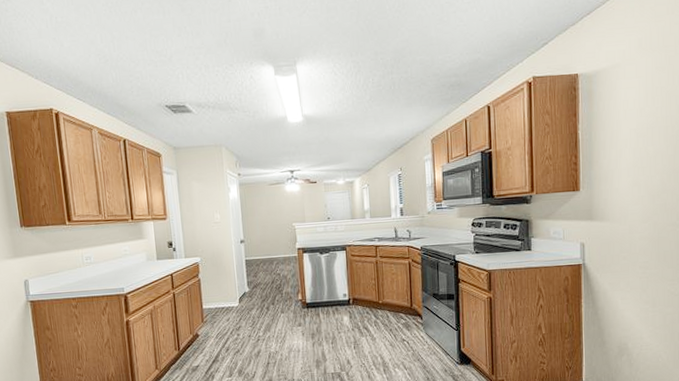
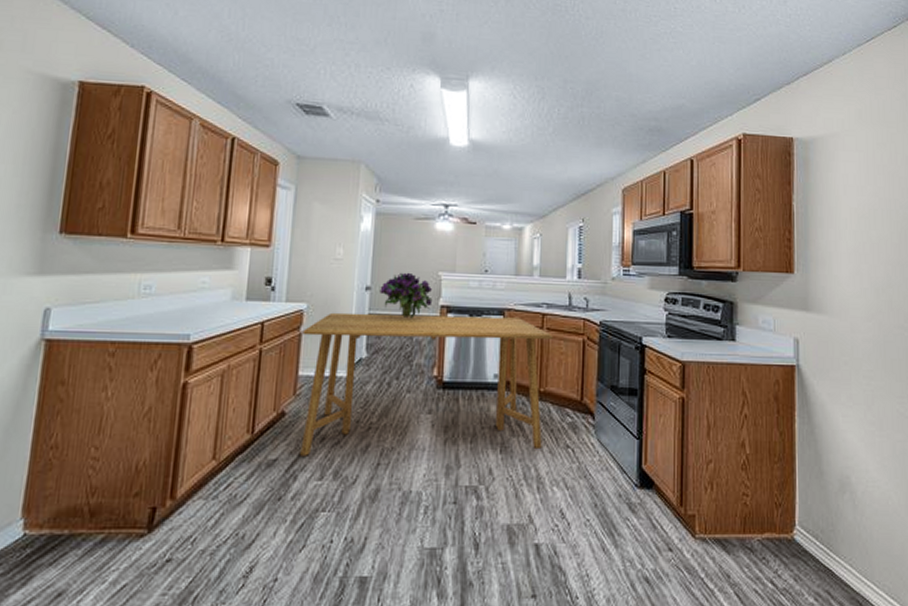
dining table: none [201,251,386,362] -> present [300,312,554,456]
bouquet: none [251,226,291,261] -> present [380,272,433,319]

